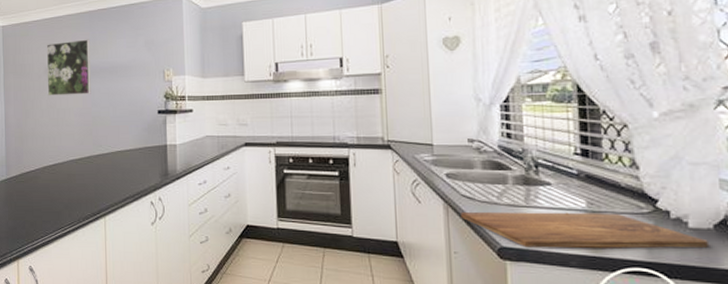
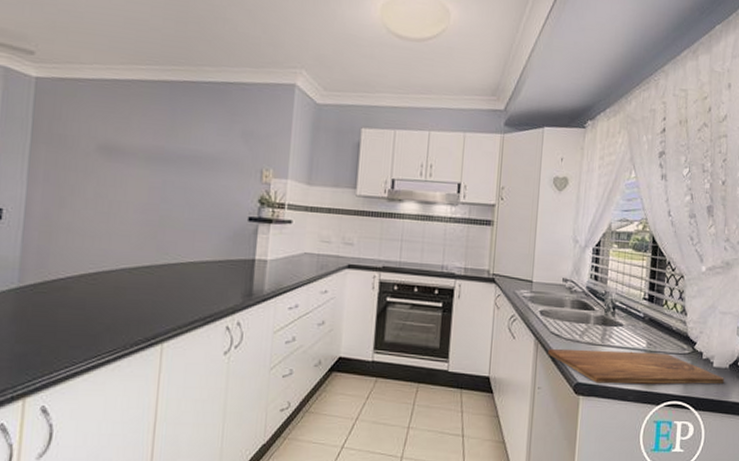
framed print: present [46,39,91,96] -> none [96,113,167,187]

